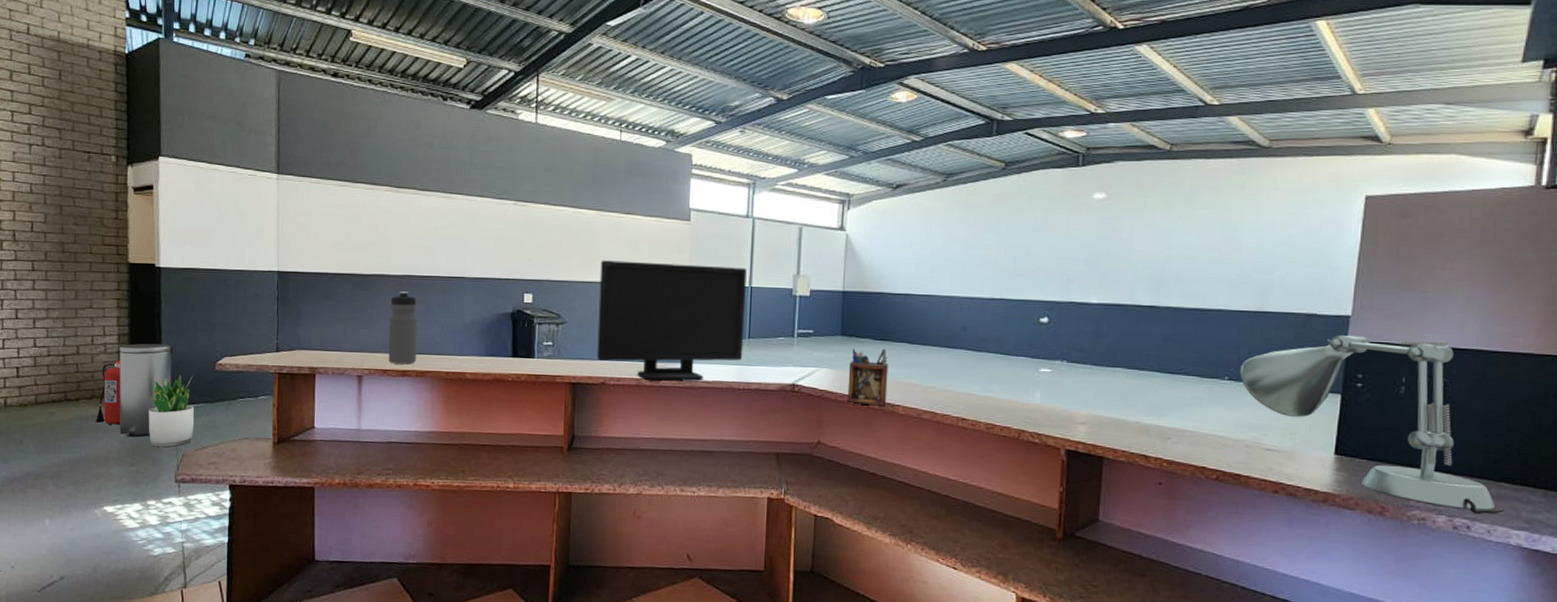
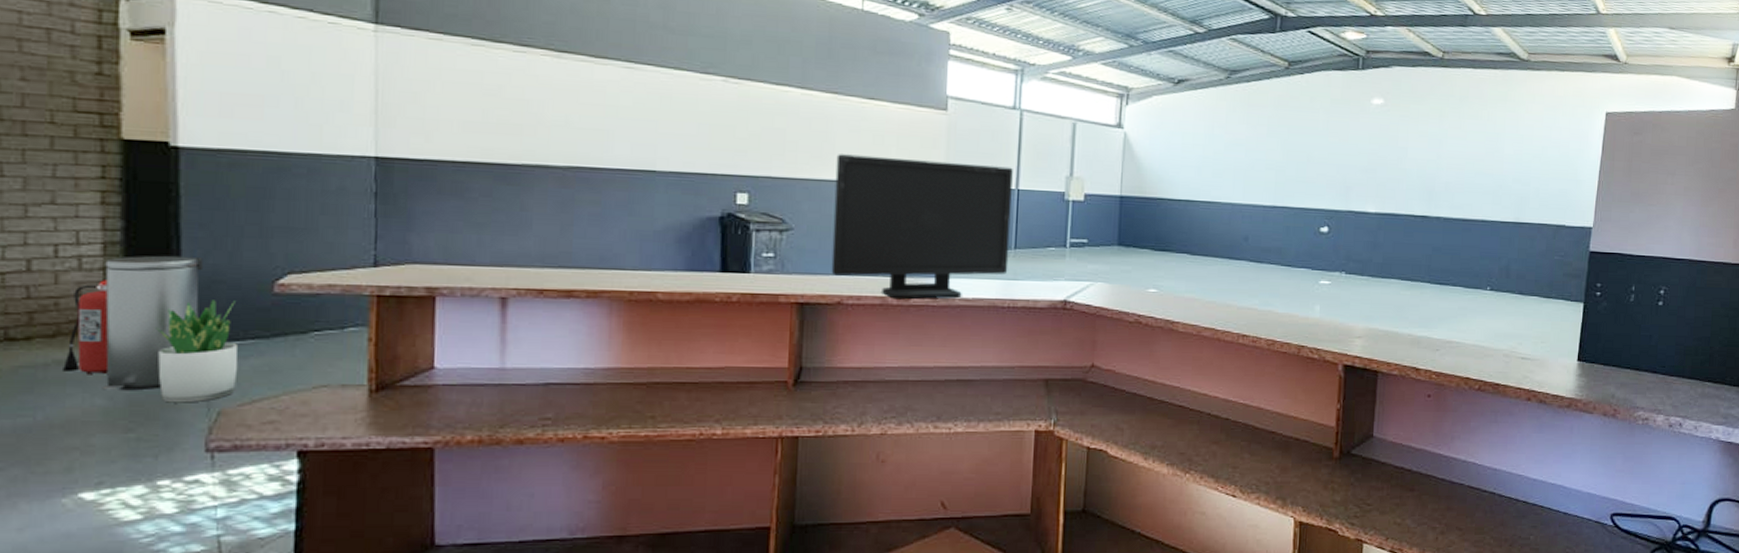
water bottle: present [388,291,418,365] -> none [546,187,589,283]
desk organizer: present [847,348,888,406] -> none [1124,260,1168,324]
desk lamp: present [1239,334,1504,514] -> none [1499,245,1708,412]

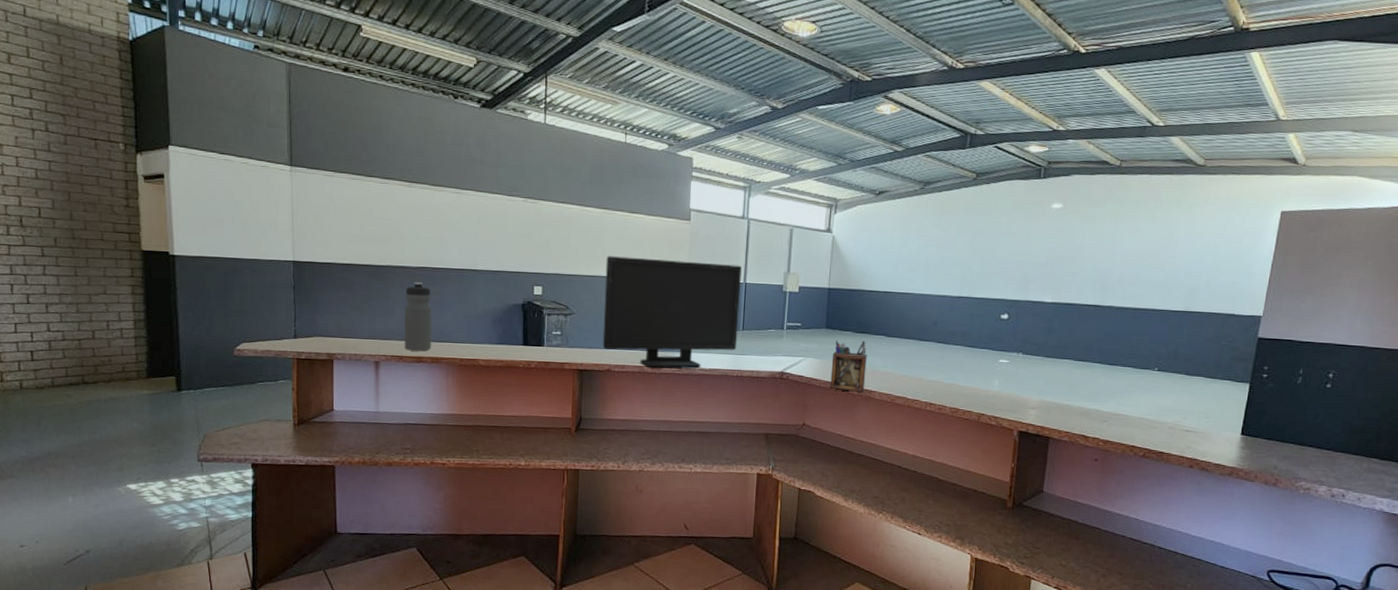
fire extinguisher: present [63,280,109,374] -> none [115,345,141,407]
pedal bin: present [102,255,203,391] -> none [136,329,192,419]
planter: present [154,300,239,403] -> none [165,359,215,429]
water bottle: none [546,187,589,283] -> present [404,282,432,352]
desk organizer: none [1124,260,1168,324] -> present [830,340,867,392]

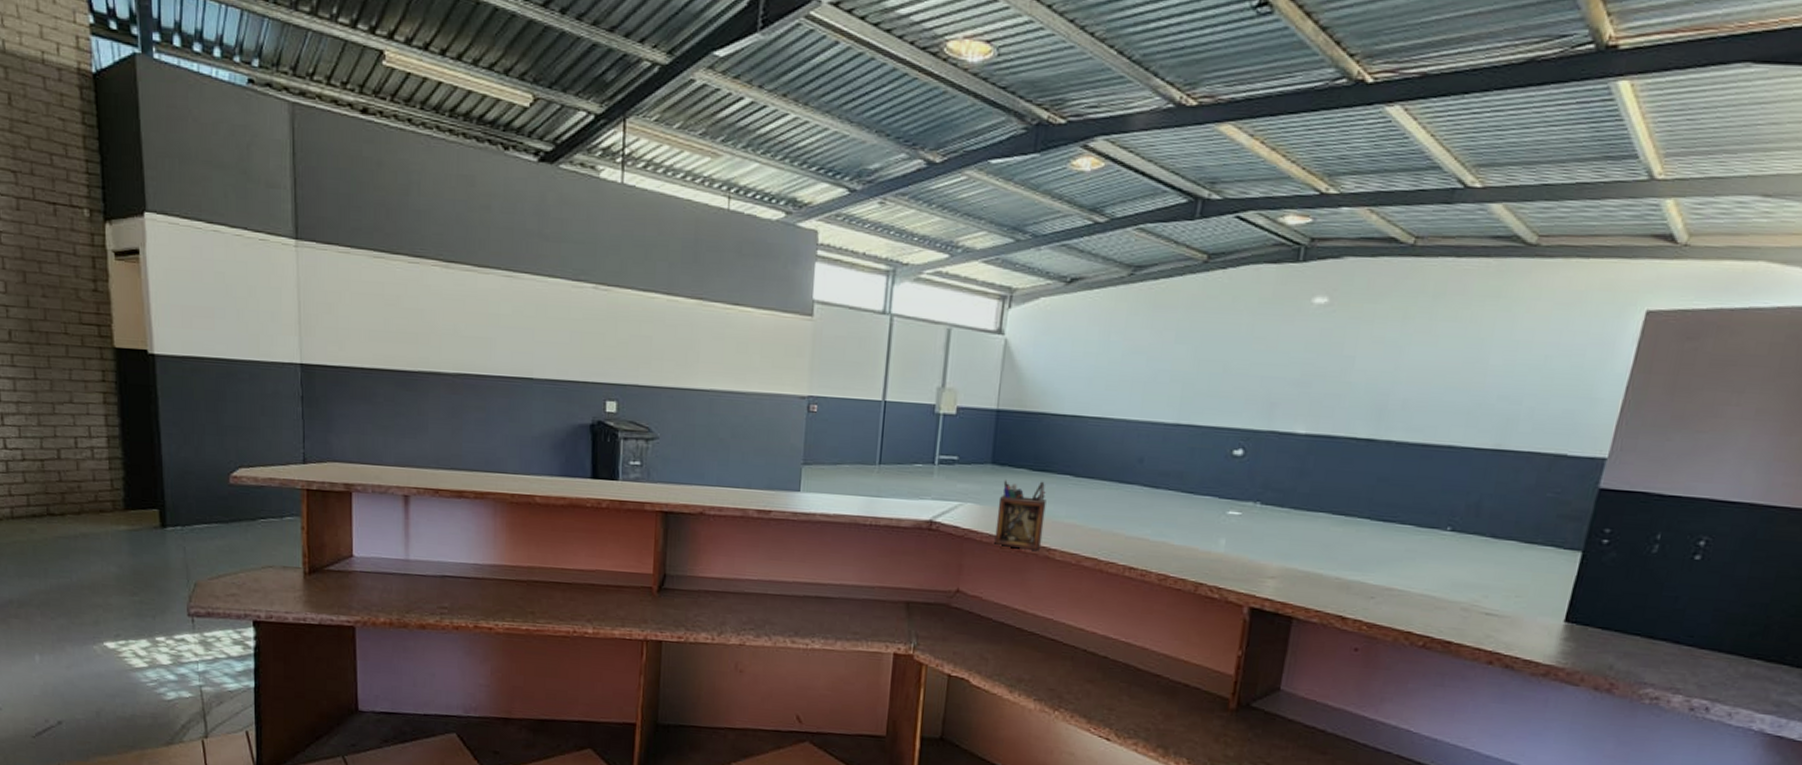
water bottle: present [404,282,432,352] -> none [440,393,475,484]
computer monitor: present [602,256,742,368] -> none [694,362,880,513]

